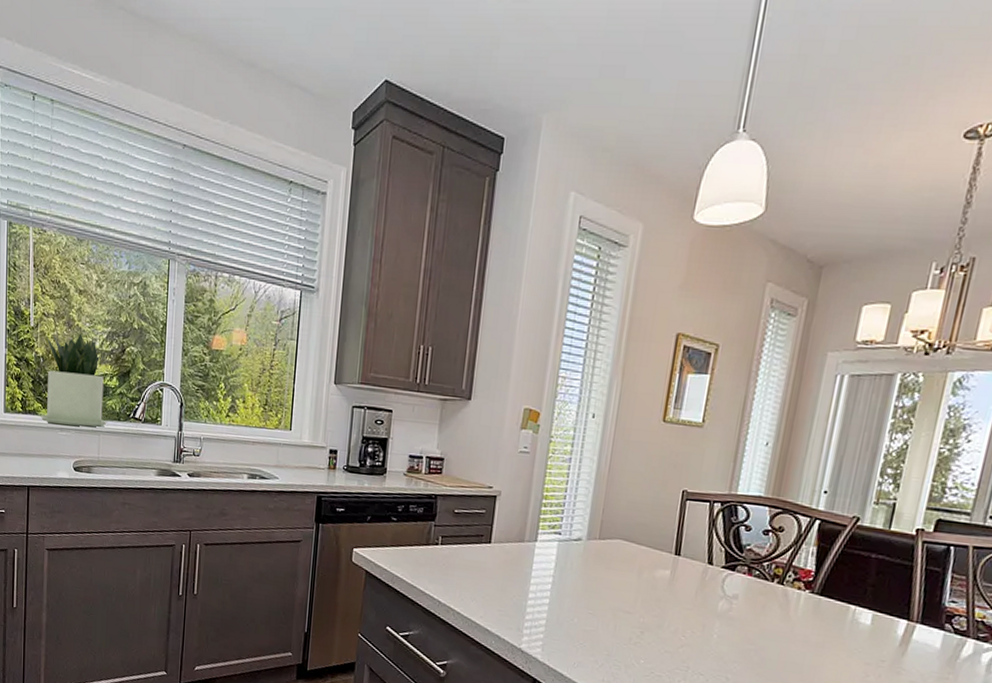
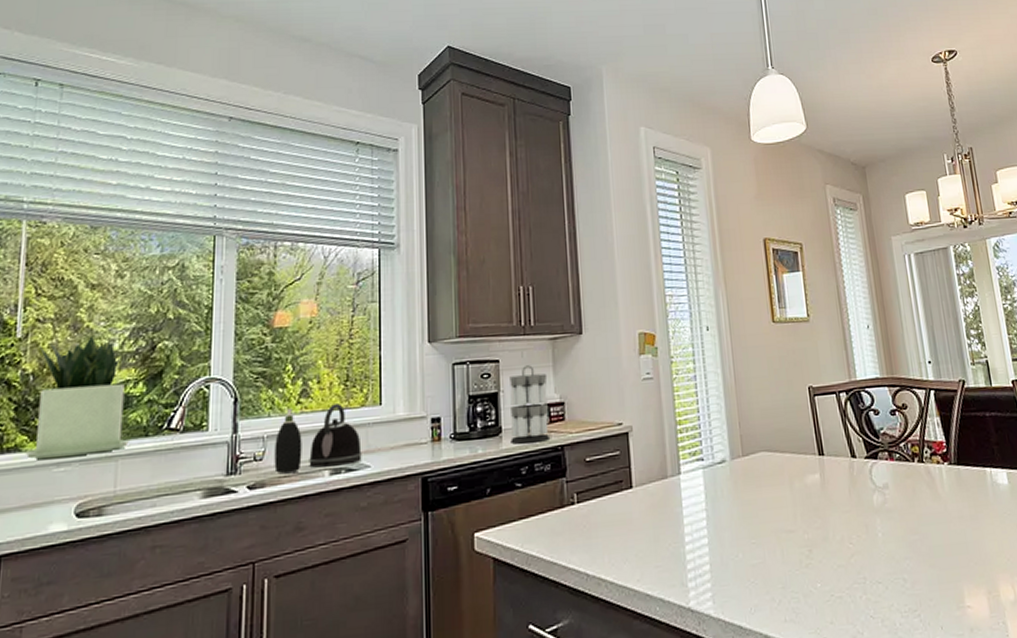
soap dispenser: none [207,418,229,471] -> present [274,408,302,475]
kettle: none [233,422,273,473] -> present [309,403,362,468]
spice rack: none [392,419,433,489] -> present [510,365,549,445]

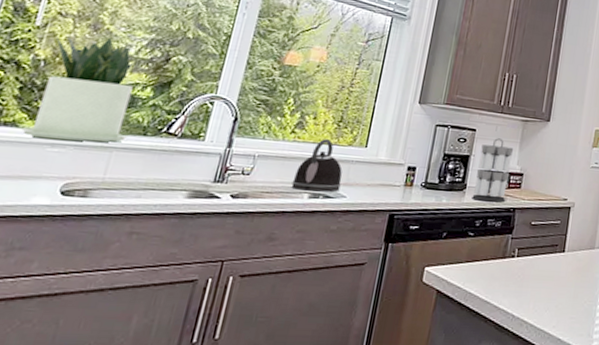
soap dispenser: present [274,408,302,475] -> none [259,134,291,191]

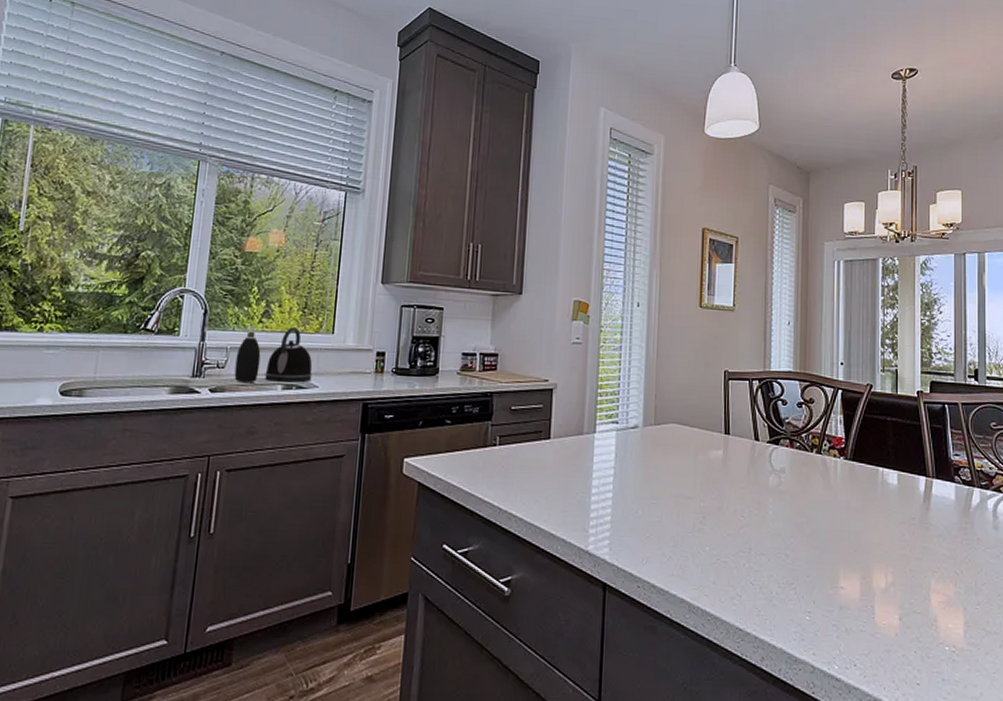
planter: present [21,35,135,143] -> none [20,237,110,343]
soap dispenser: none [259,134,291,191] -> present [234,325,261,383]
spice rack: present [472,138,514,203] -> none [445,316,486,387]

